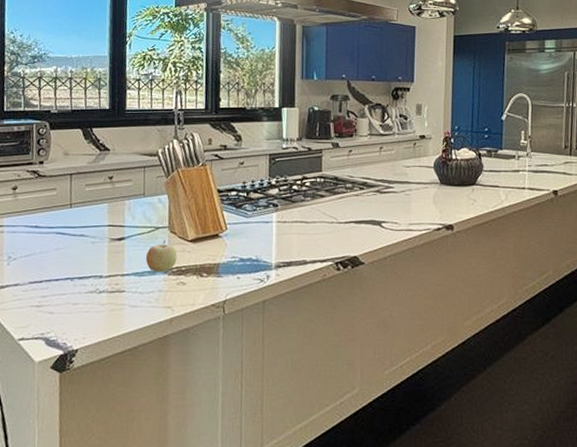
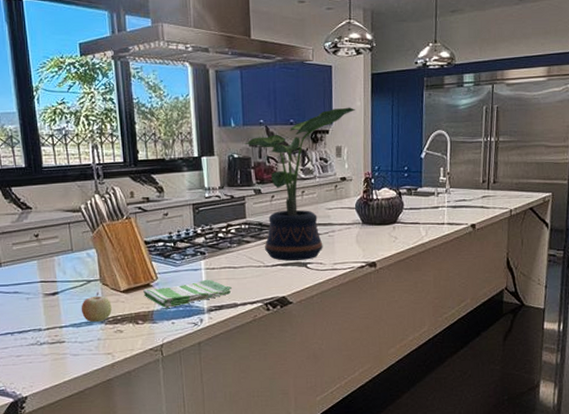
dish towel: none [211,233,302,261] -> present [143,279,232,308]
potted plant: none [324,66,437,218] -> present [243,107,355,261]

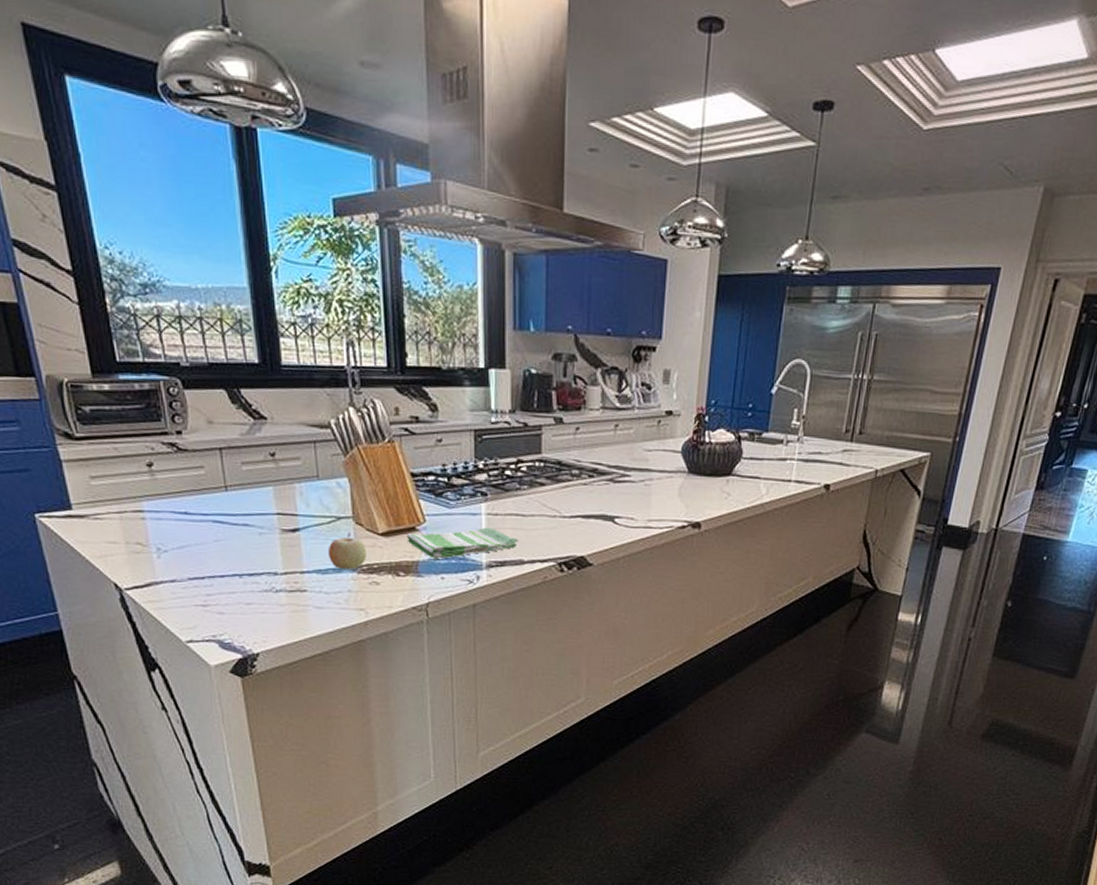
potted plant: present [243,107,355,261] -> none [544,318,693,513]

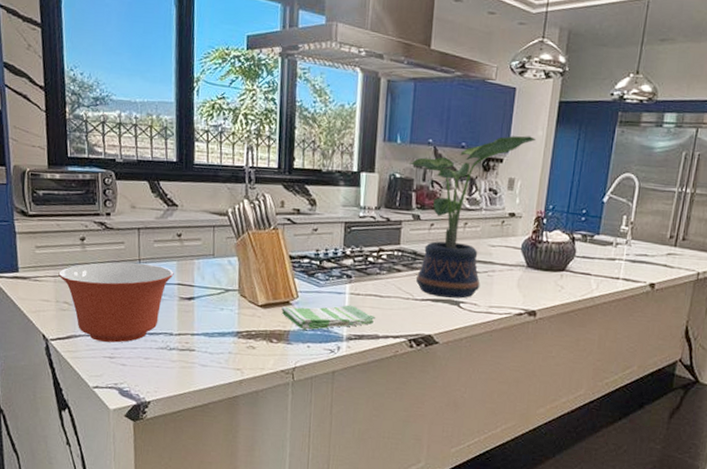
mixing bowl: none [124,490,271,588] -> present [58,262,174,343]
fruit: present [329,532,367,570] -> none [216,303,247,335]
potted plant: none [544,318,693,513] -> present [408,136,536,299]

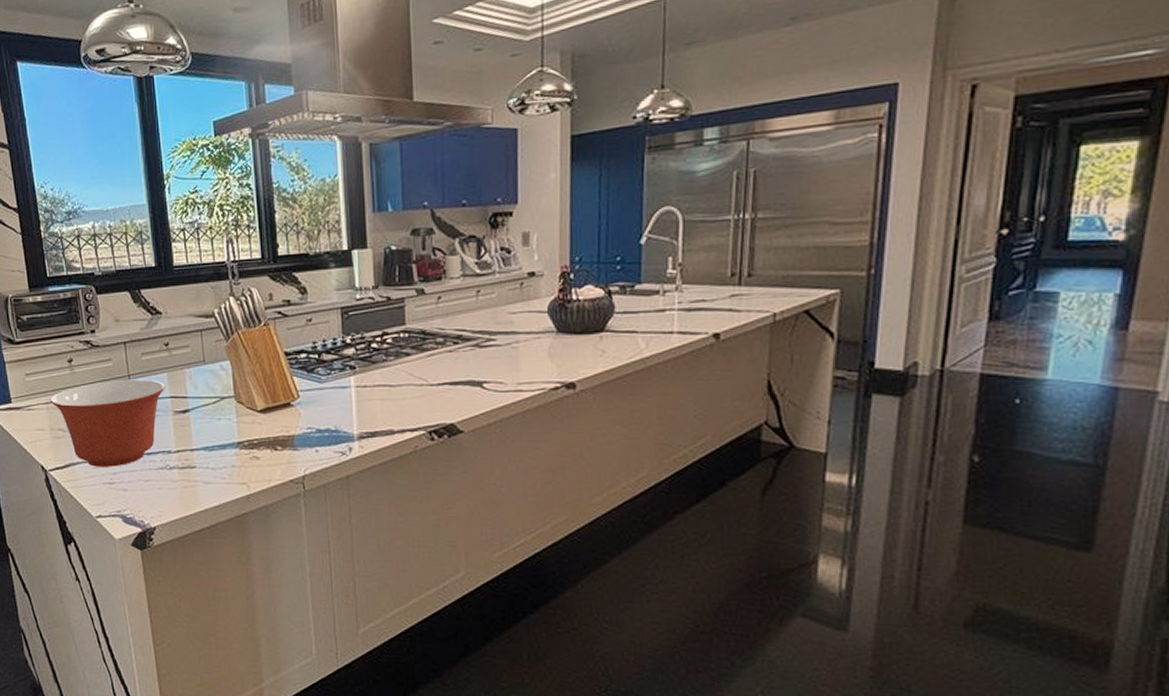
dish towel: present [281,305,375,330] -> none [283,399,387,432]
potted plant: present [408,136,536,299] -> none [403,181,548,379]

